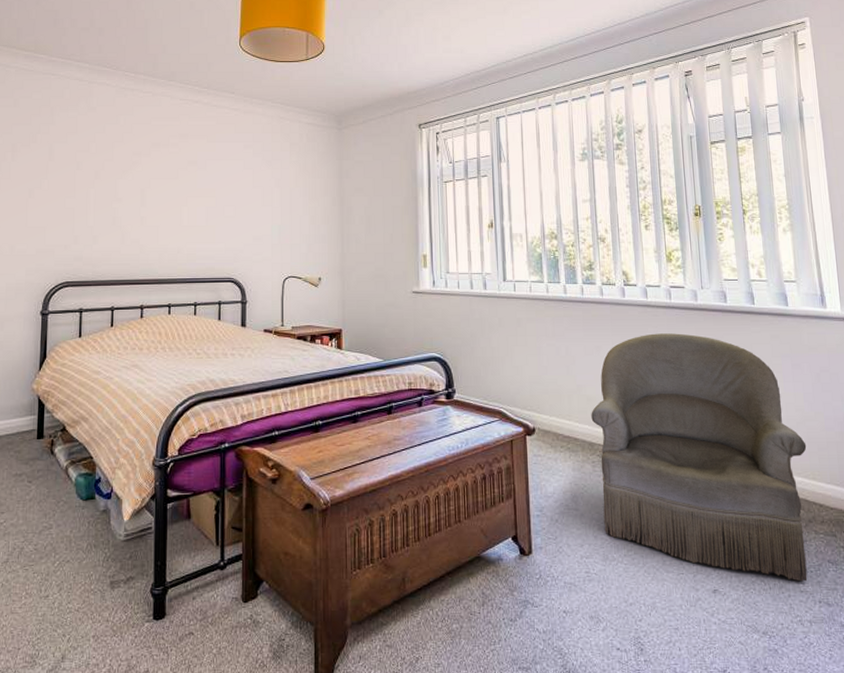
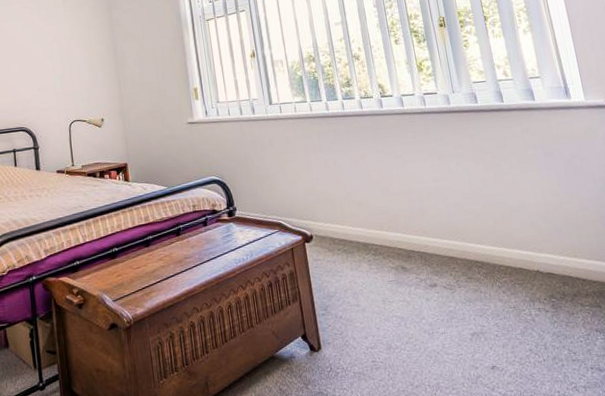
armchair: present [591,333,808,582] -> none [362,135,578,352]

